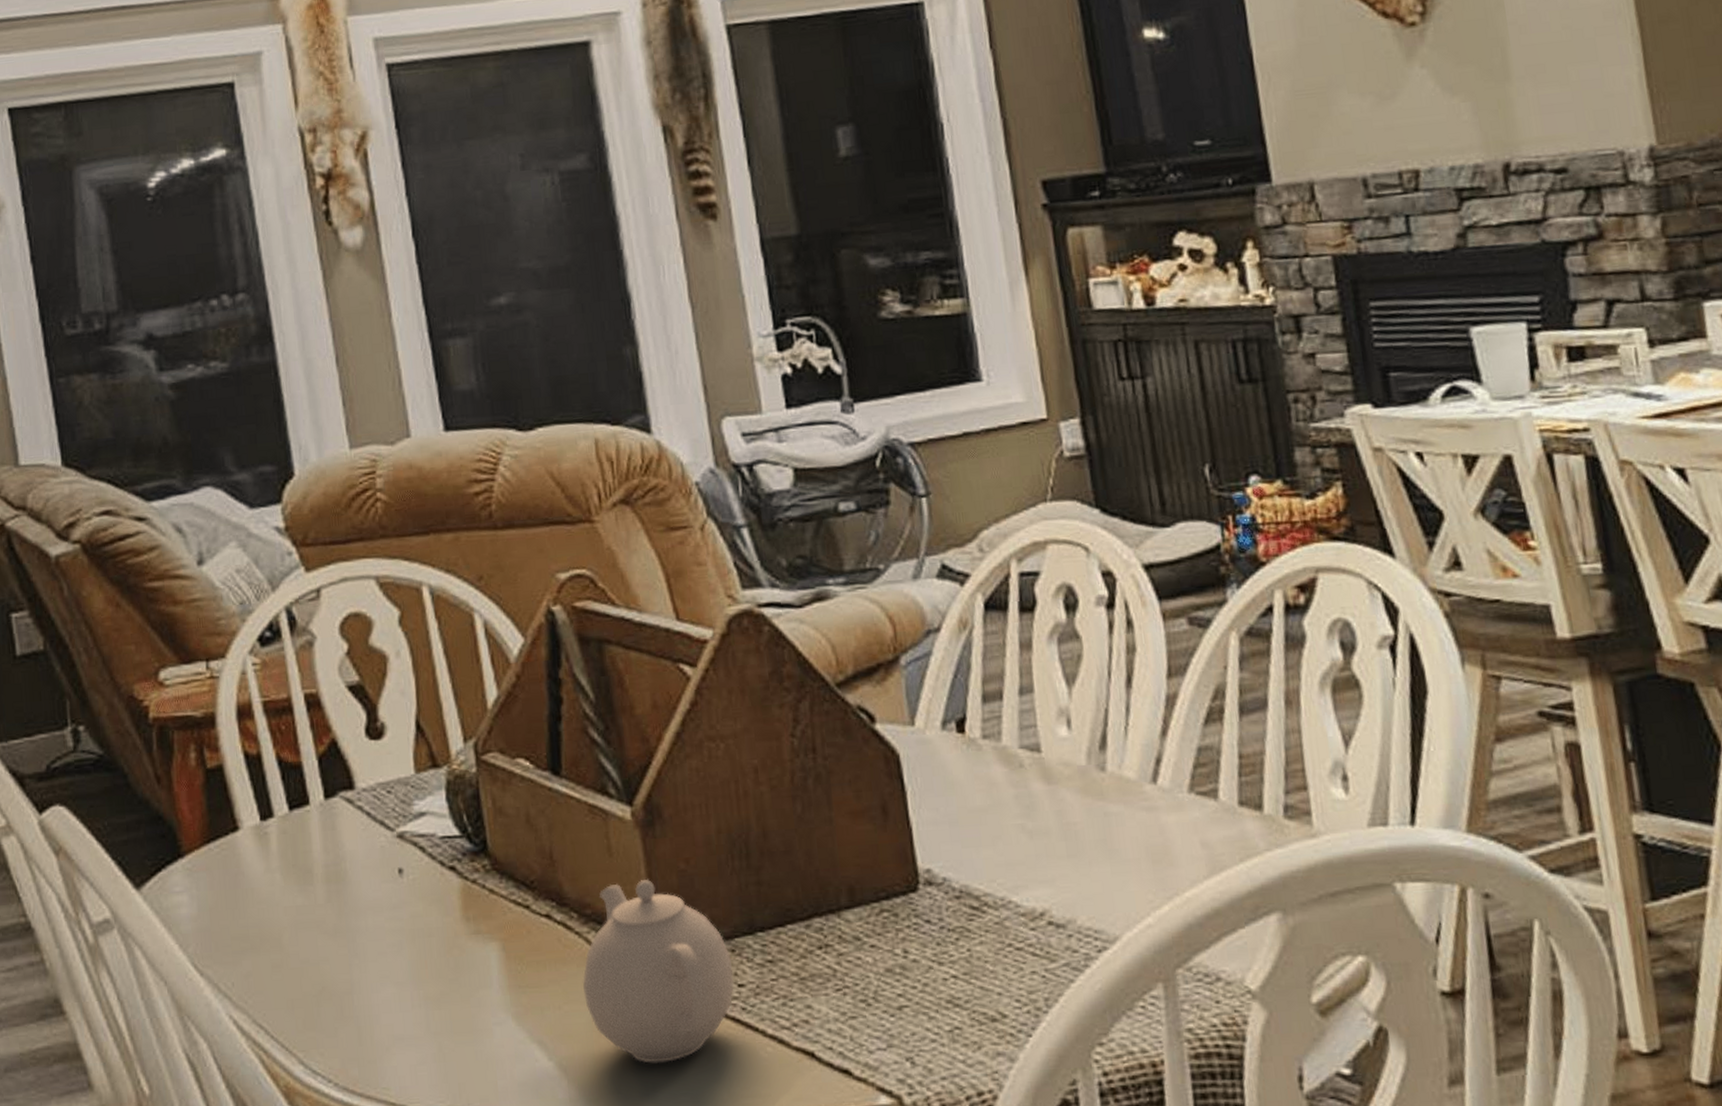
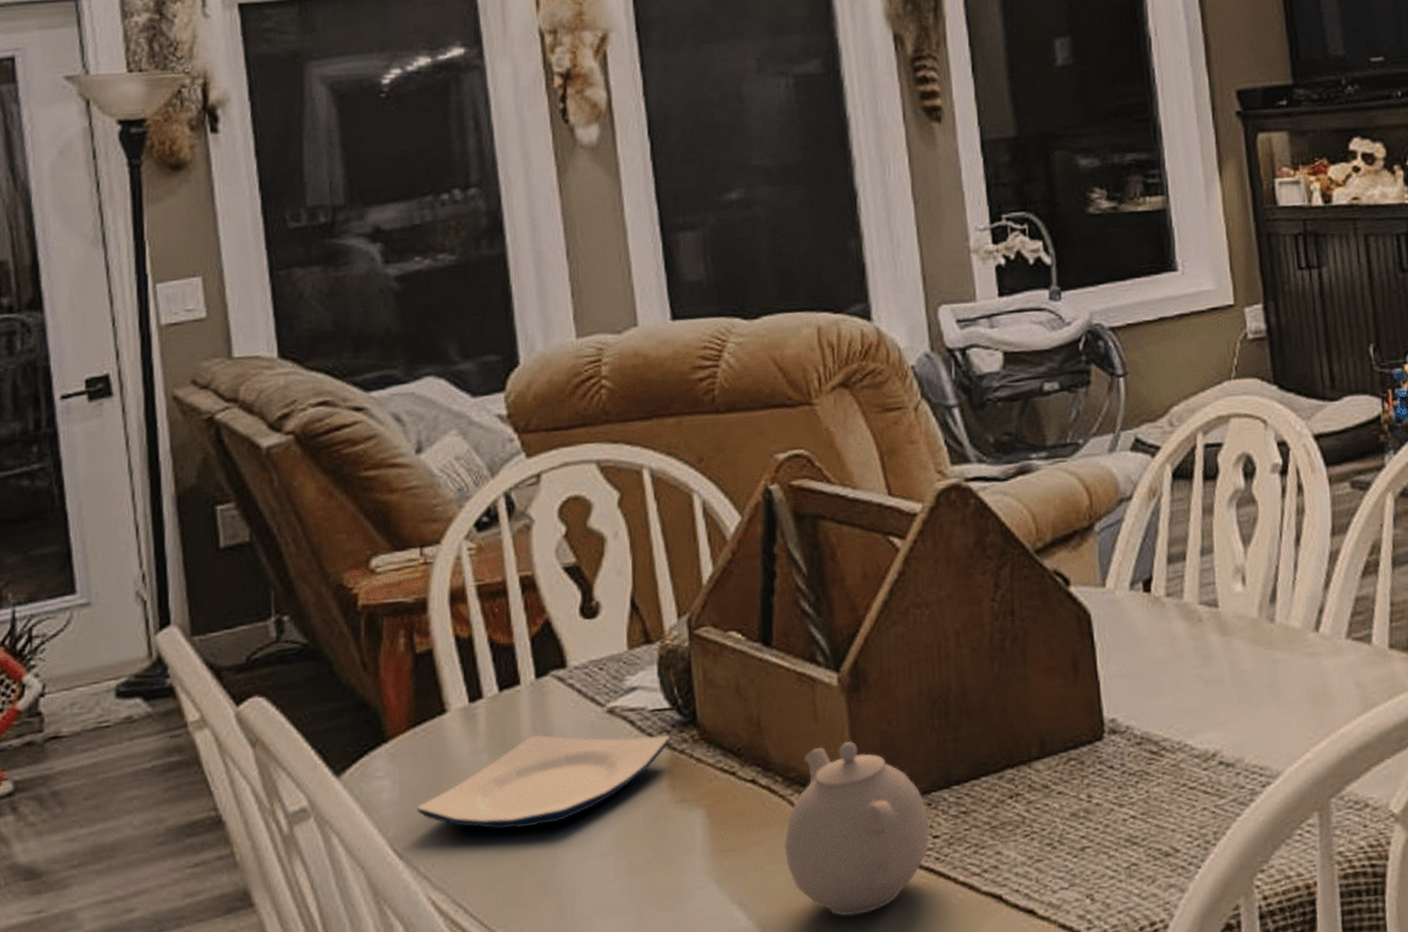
plate: none [215,857,462,952] -> present [417,735,671,830]

